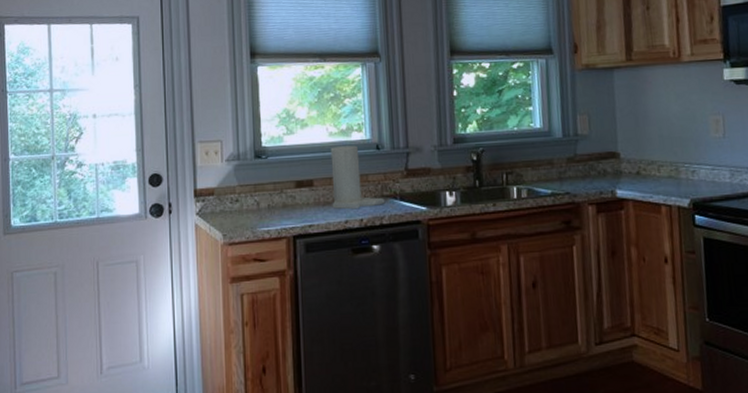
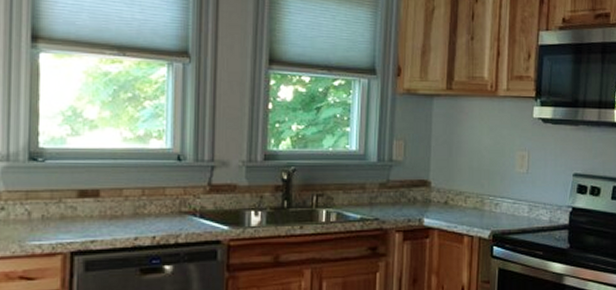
paper towel: present [330,145,385,210] -> none [120,154,183,225]

